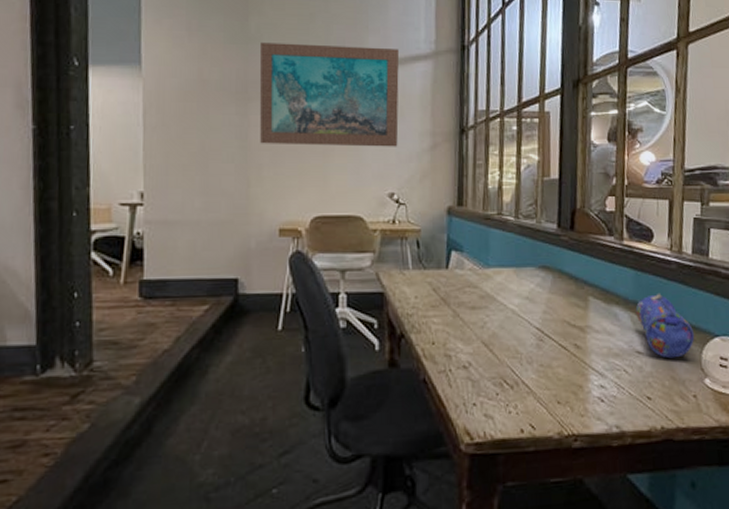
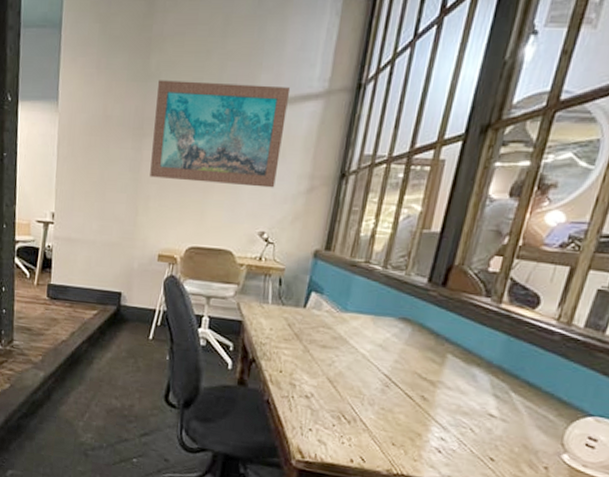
pencil case: present [635,294,695,359] -> none [497,362,564,428]

